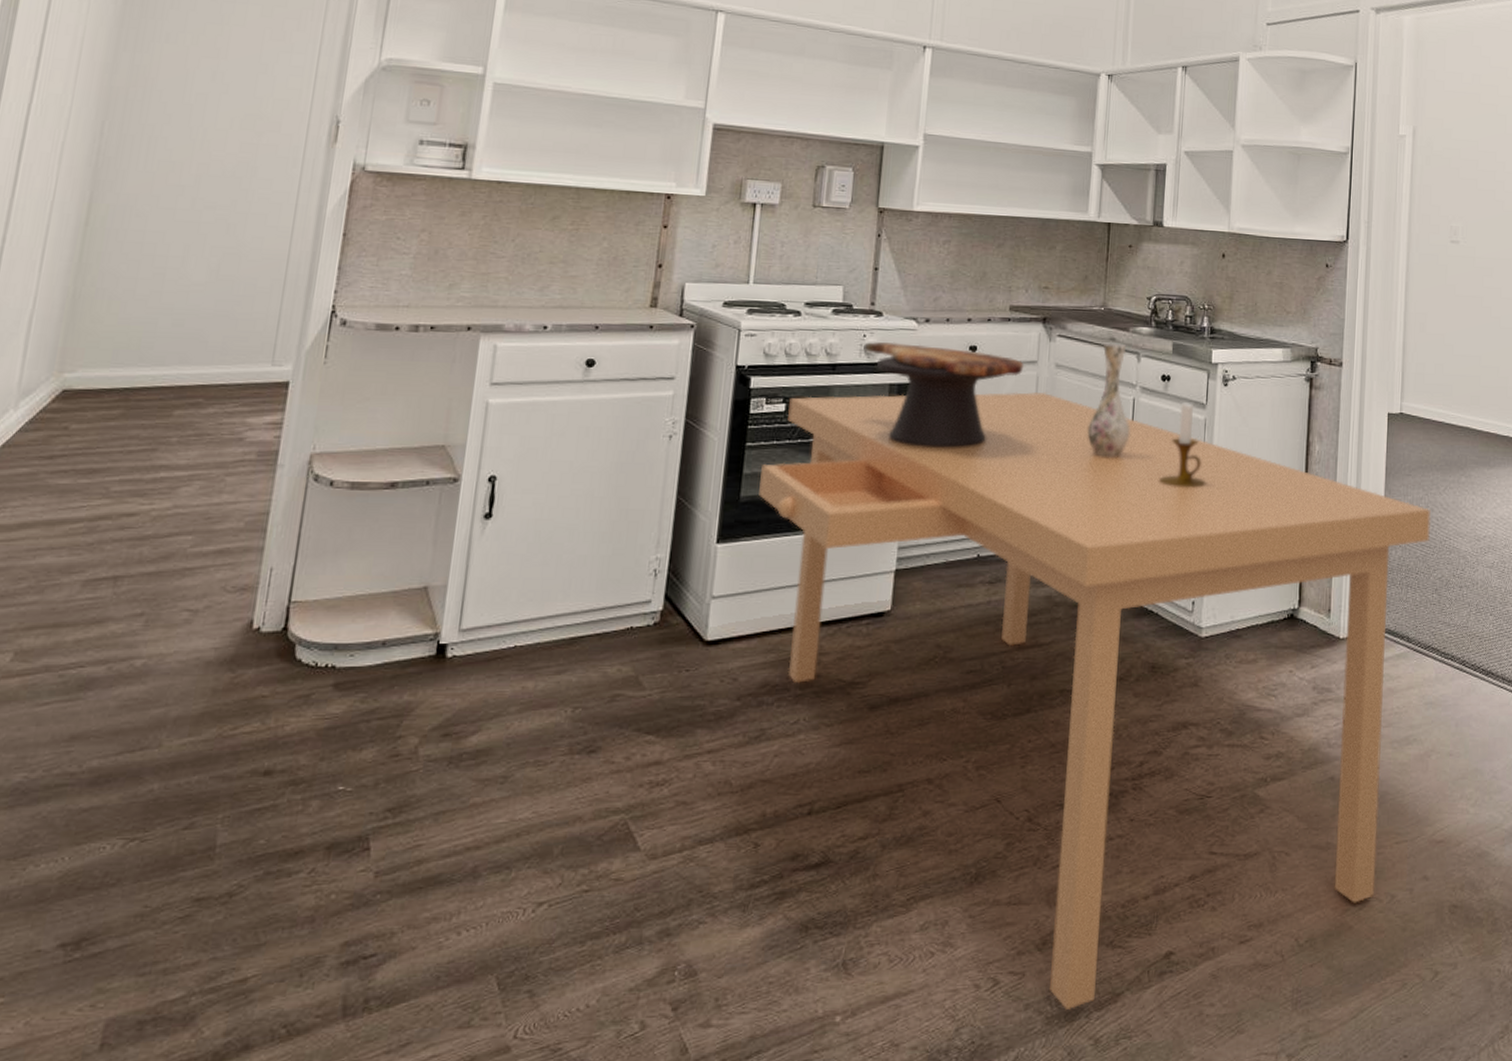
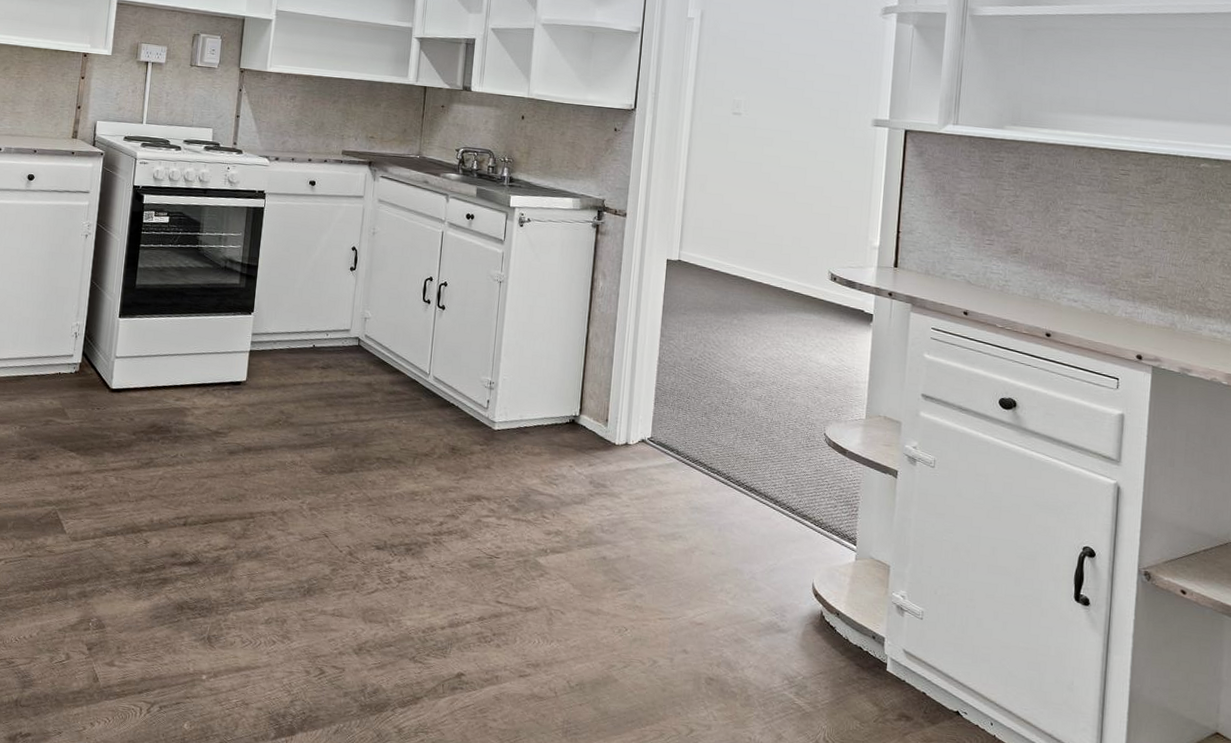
desk: present [759,392,1431,1010] -> none [149,212,703,703]
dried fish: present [864,342,1024,448] -> none [228,173,353,261]
vase: present [1087,342,1130,457] -> none [403,184,439,278]
candlestick: present [1159,402,1205,488] -> none [462,238,501,308]

